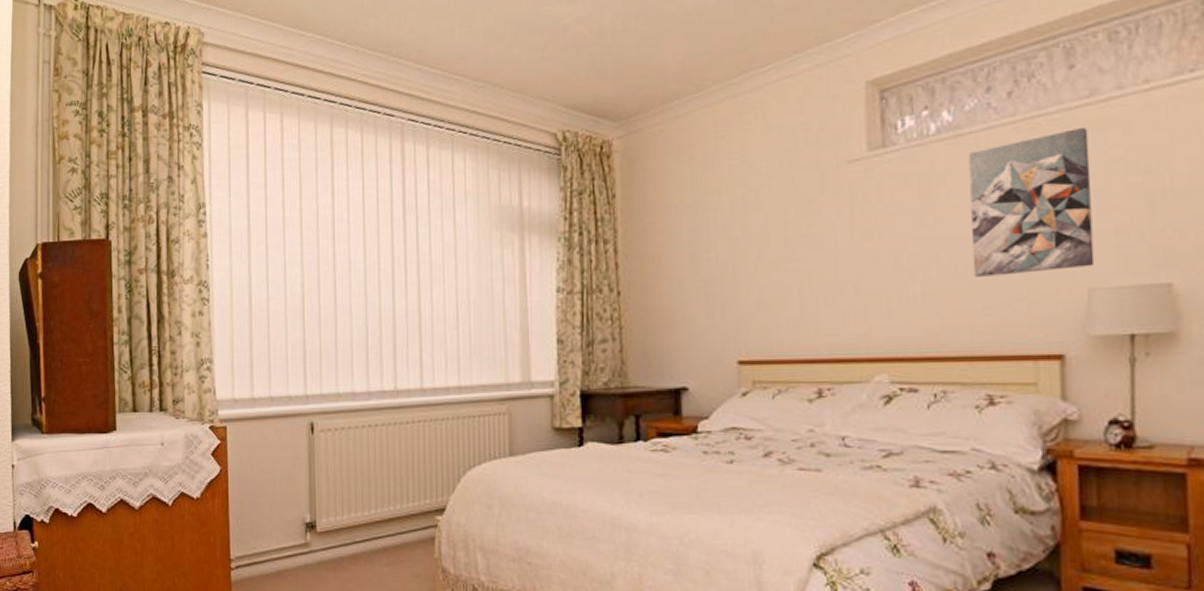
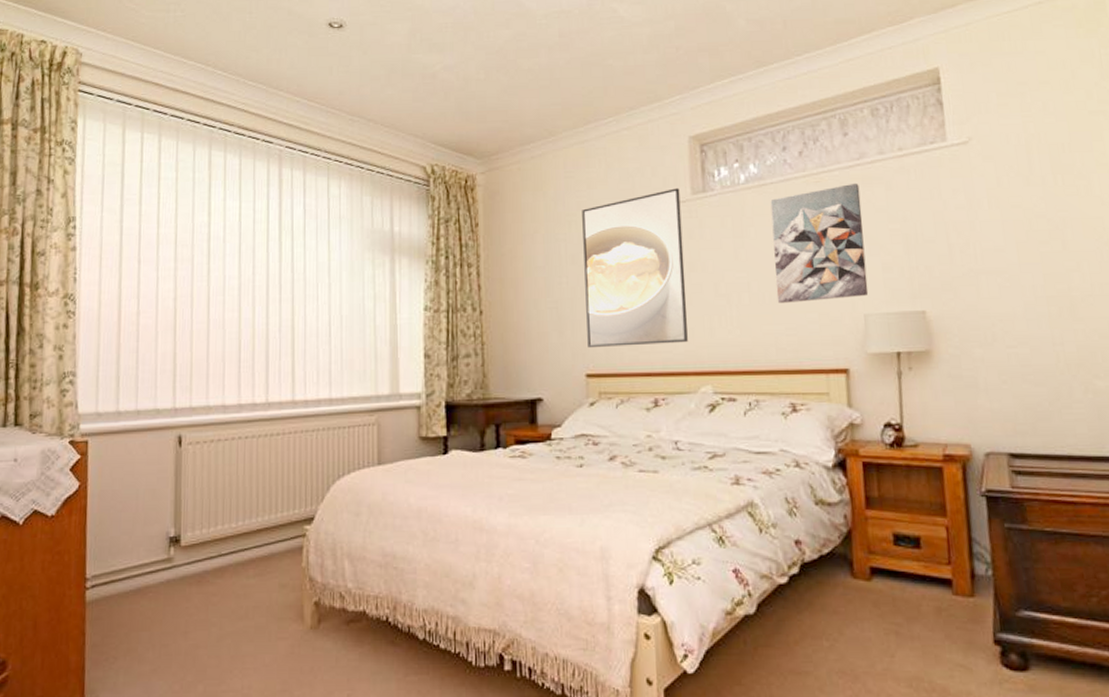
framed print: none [734,144,860,332] -> present [582,188,688,348]

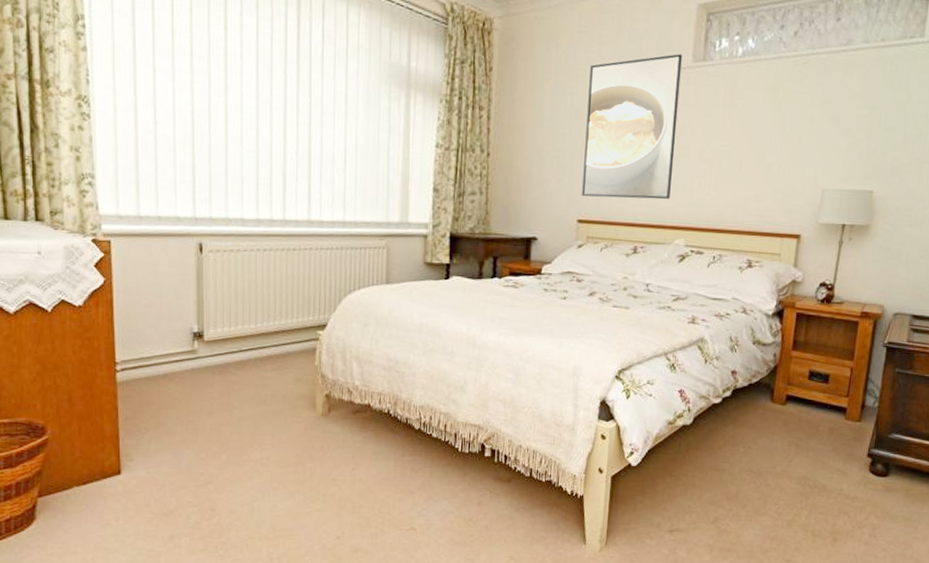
wall art: present [770,183,869,303] -> none [751,67,841,173]

